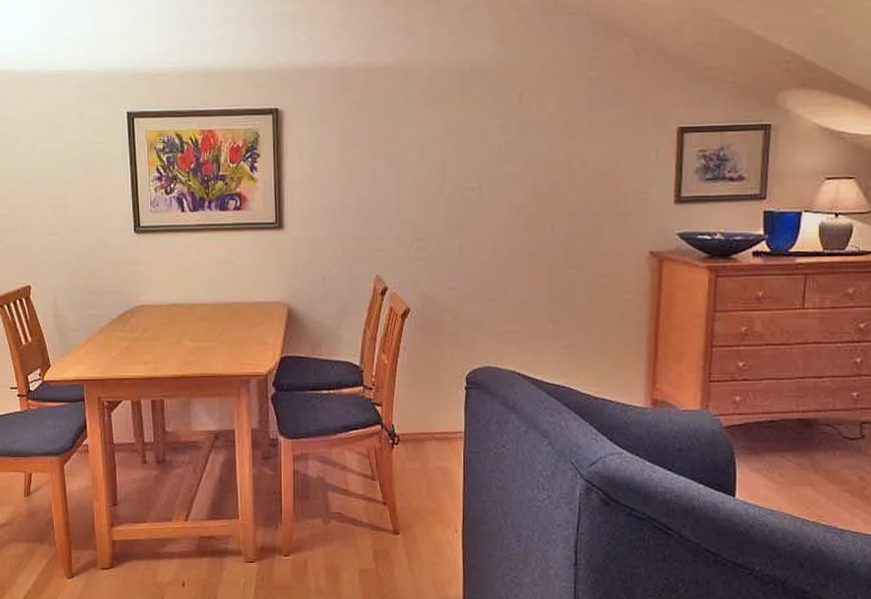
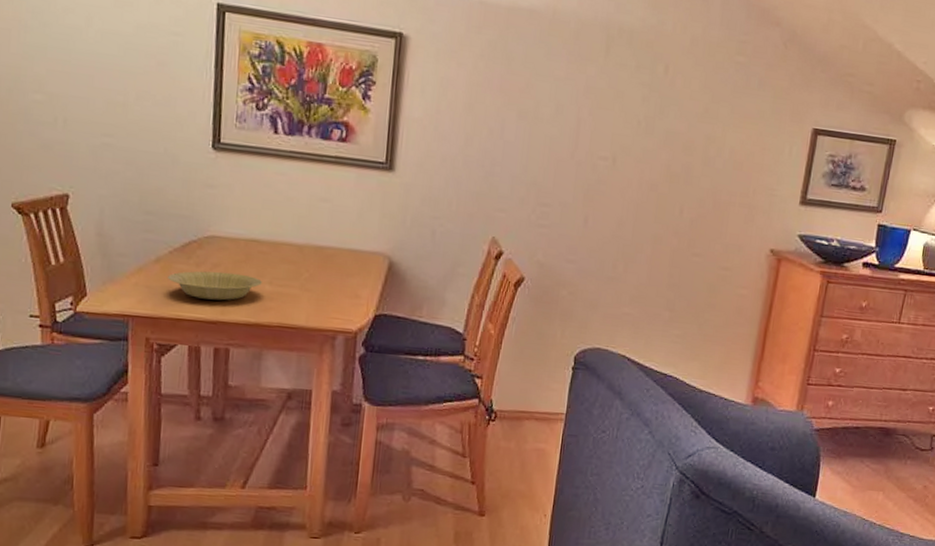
bowl: none [109,334,184,359] -> present [166,271,262,301]

